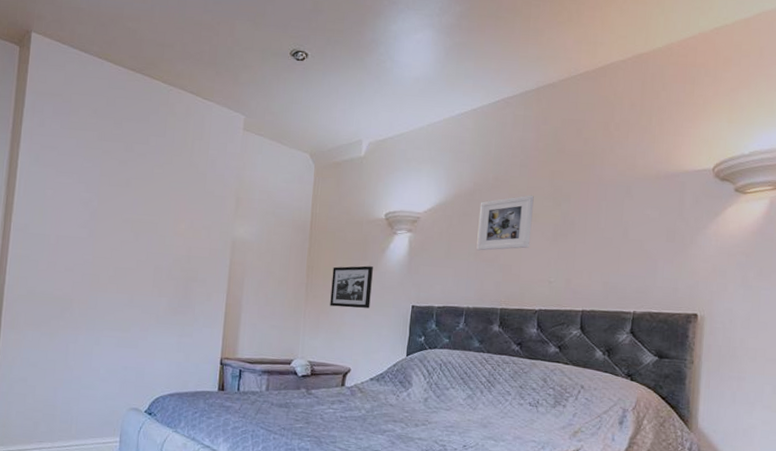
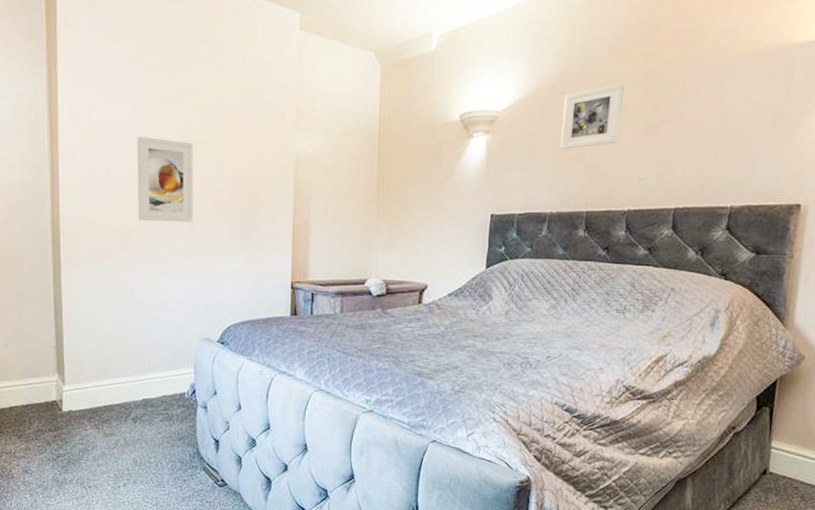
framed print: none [79,213,138,296] -> present [137,136,193,223]
picture frame: present [330,266,373,308] -> none [403,174,448,221]

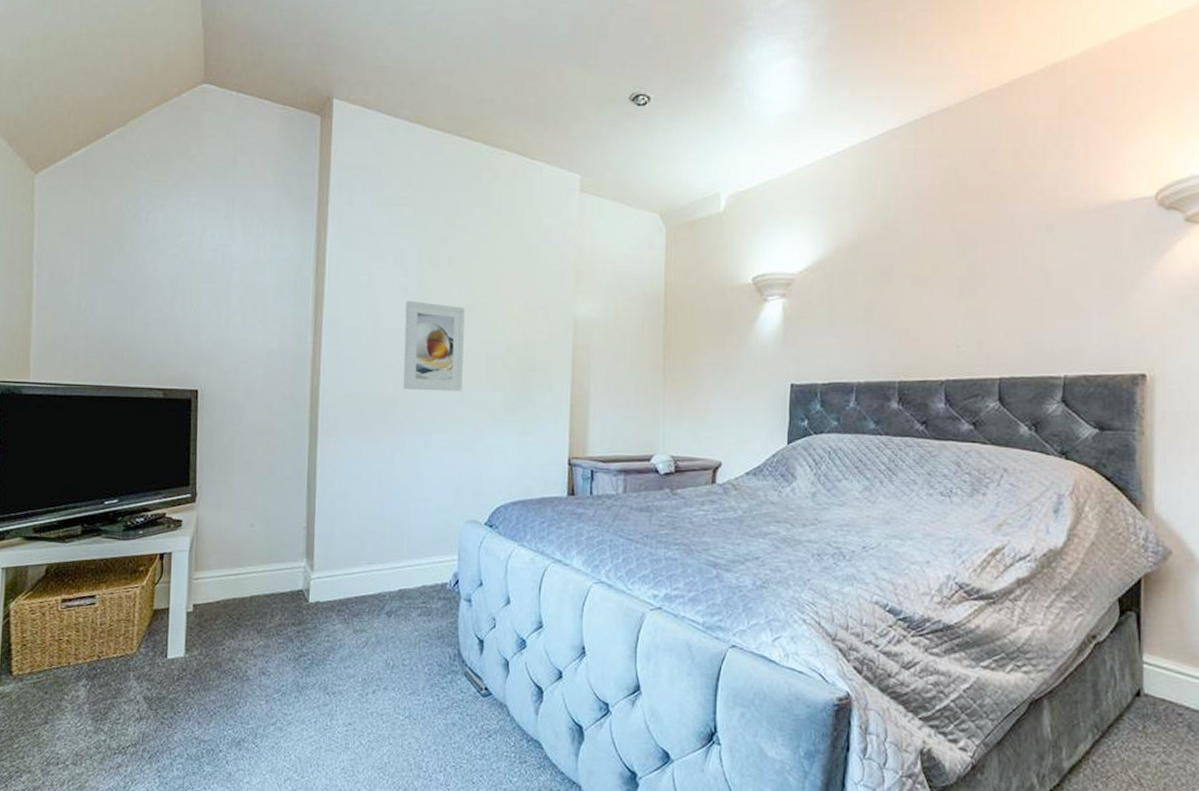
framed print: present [560,83,624,150] -> none [865,244,932,314]

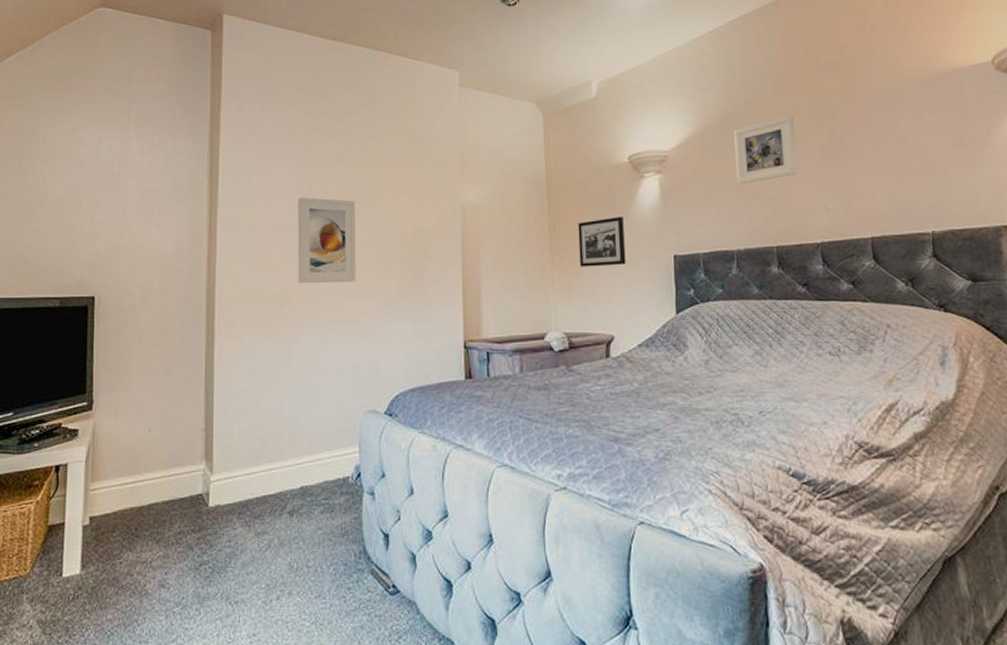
picture frame: none [693,340,742,391] -> present [578,216,626,267]
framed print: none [865,244,932,314] -> present [733,116,798,185]

